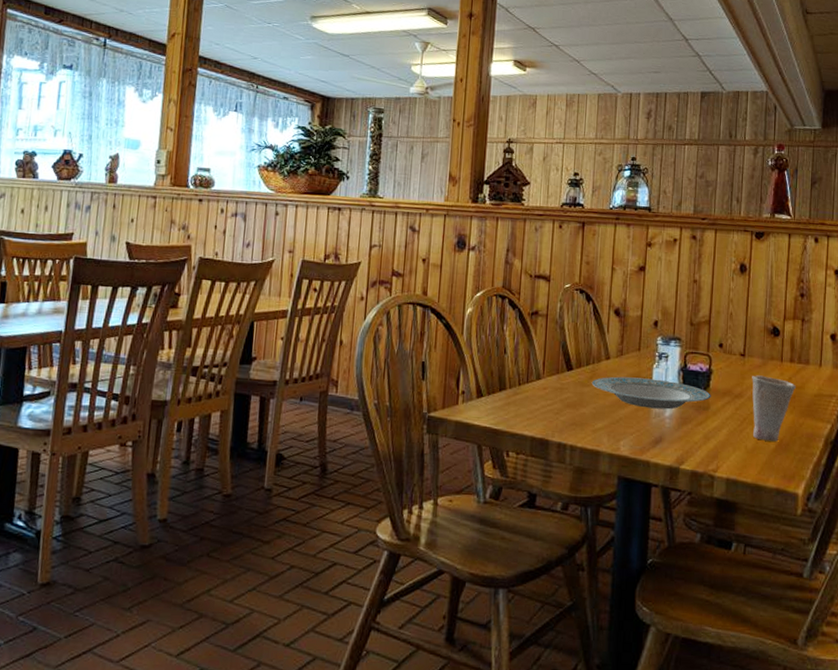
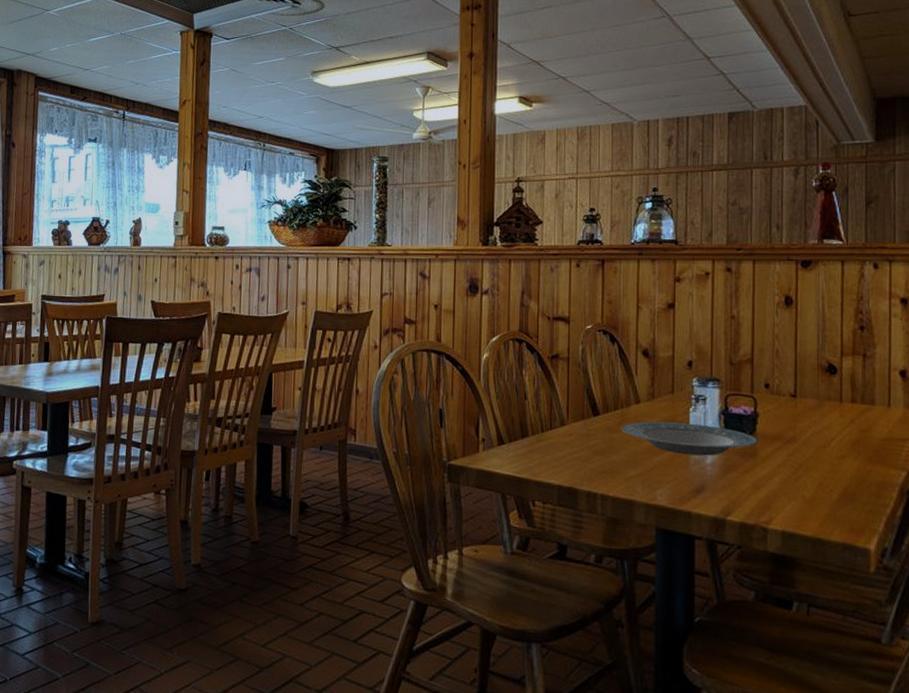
cup: present [752,375,796,442] -> none [806,417,860,491]

